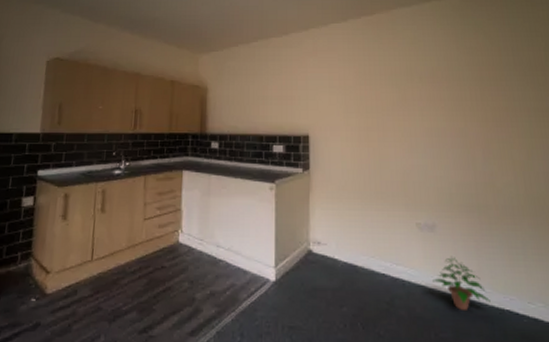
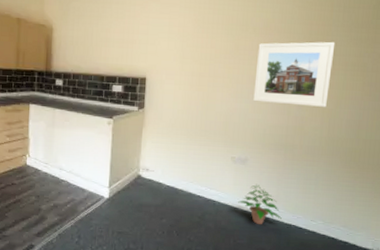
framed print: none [427,86,516,159] -> present [253,41,335,107]

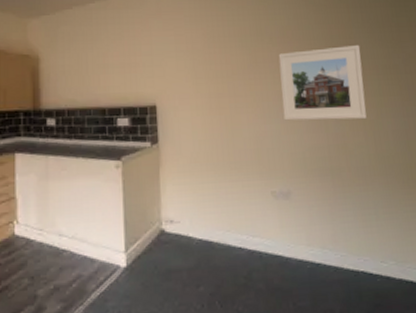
potted plant: present [238,183,283,224] -> none [289,222,347,276]

